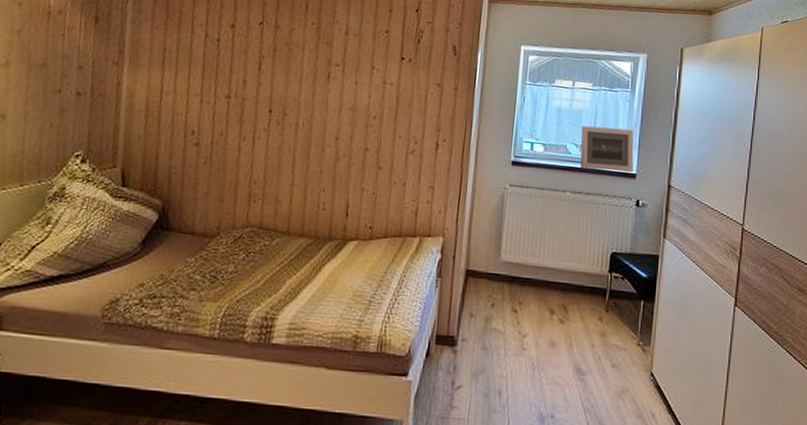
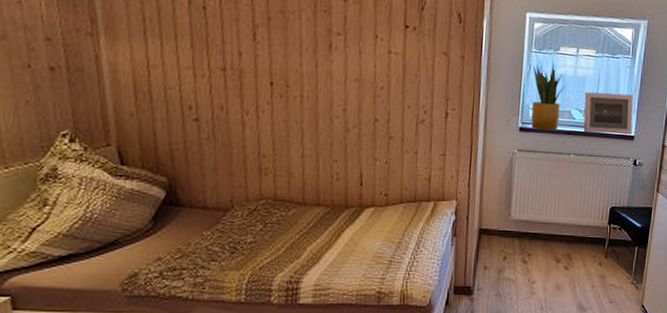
planter: none [524,96,561,166] -> present [531,63,566,131]

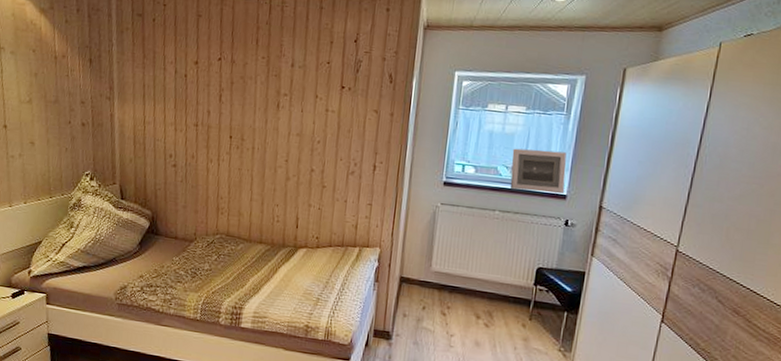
planter: present [531,63,566,131] -> none [455,120,493,187]

